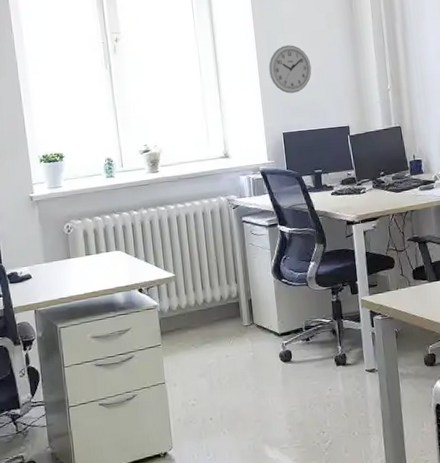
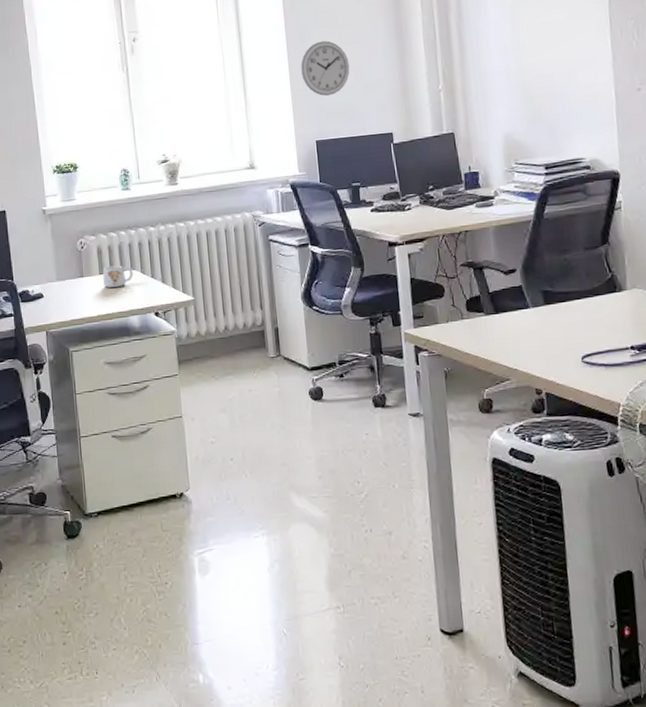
mug: none [89,247,118,268] -> present [103,265,134,288]

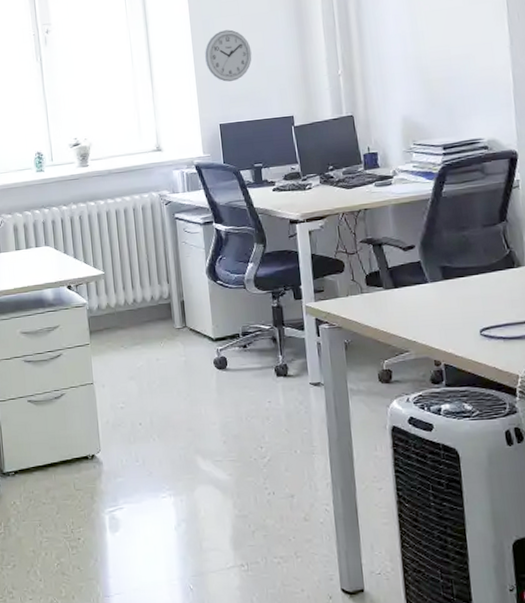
mug: present [103,265,134,288] -> none [19,242,48,263]

